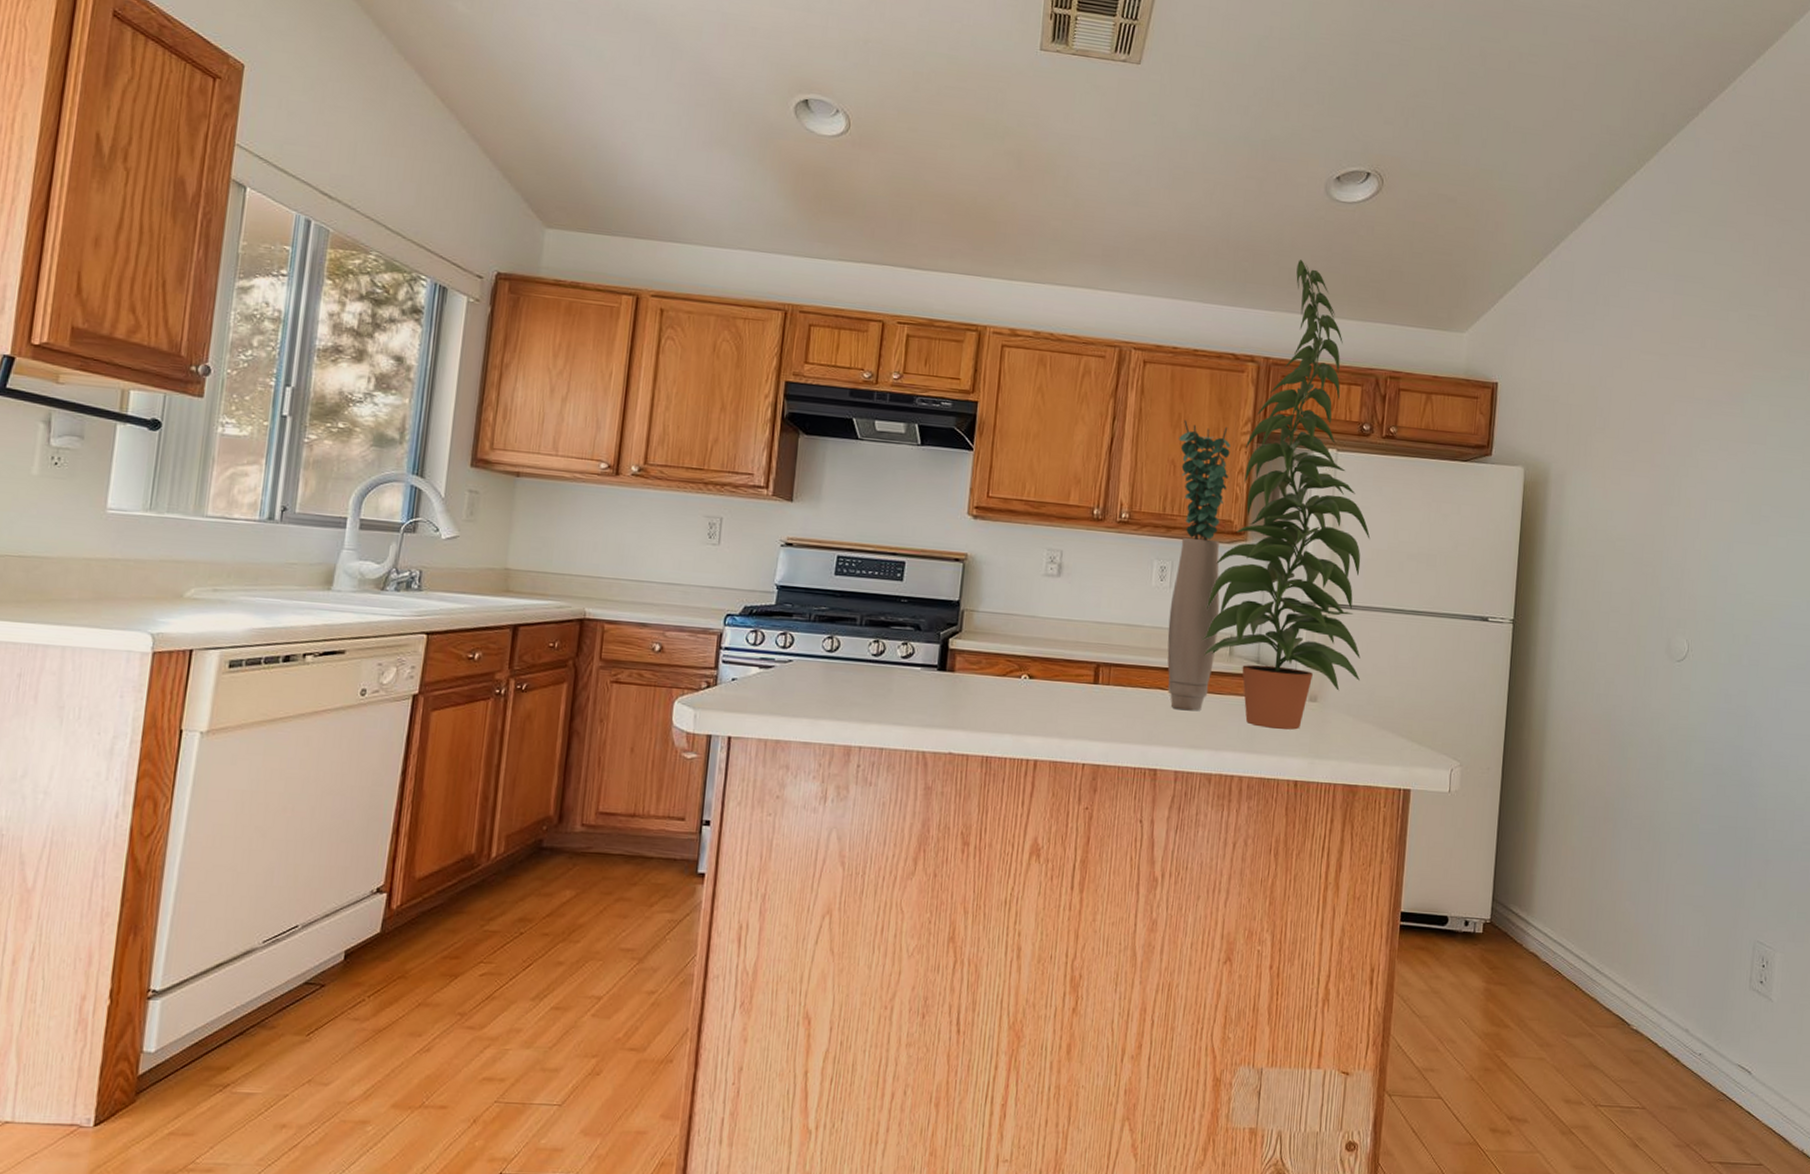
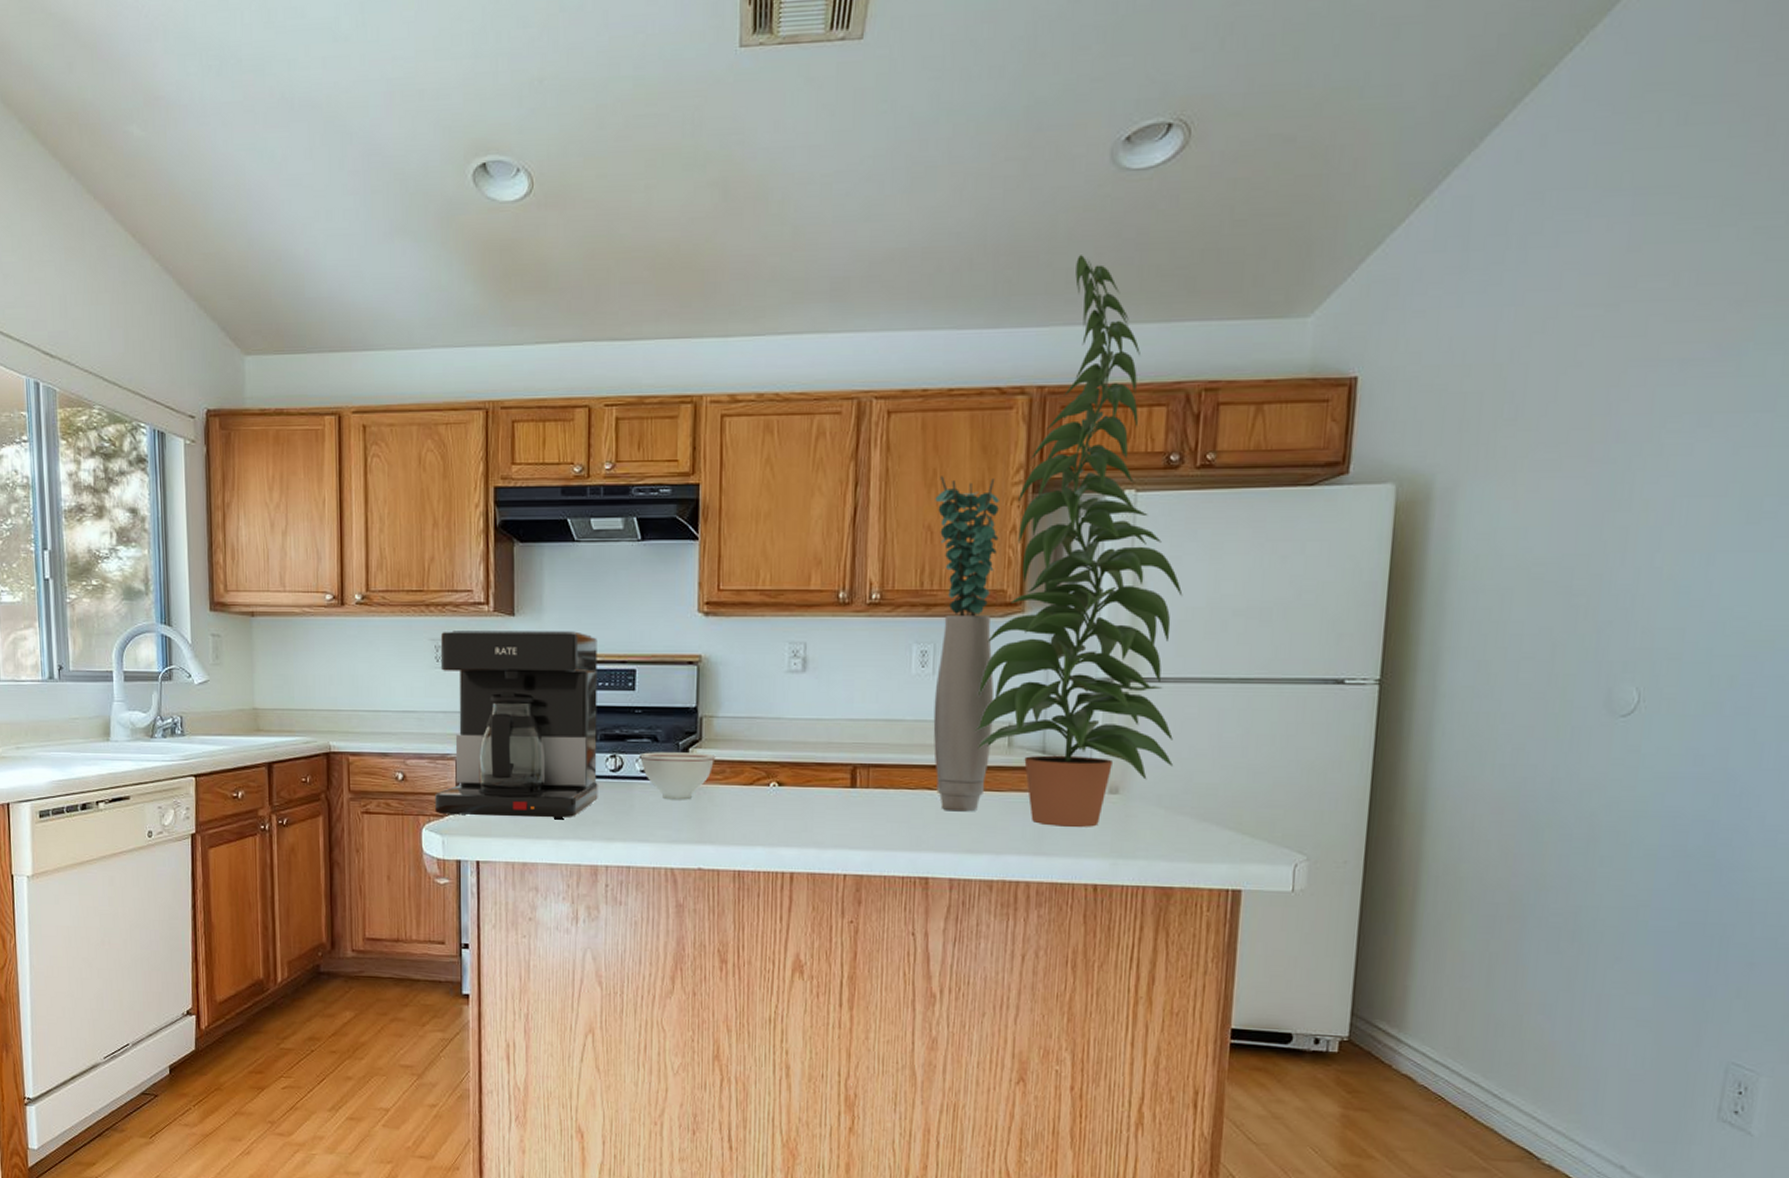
coffee maker: none [690,509,871,698] -> present [435,631,598,818]
bowl: none [902,639,974,687] -> present [640,752,716,800]

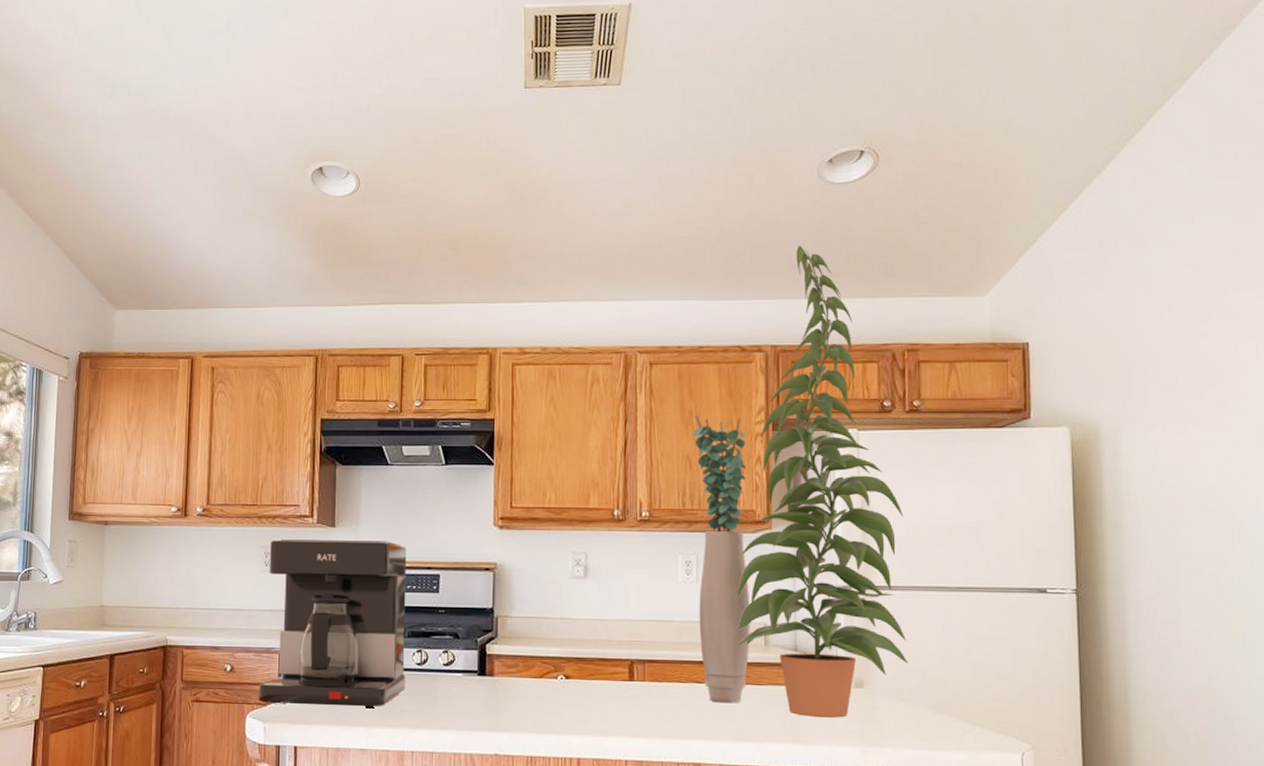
bowl: present [640,752,716,800] -> none [443,647,510,691]

